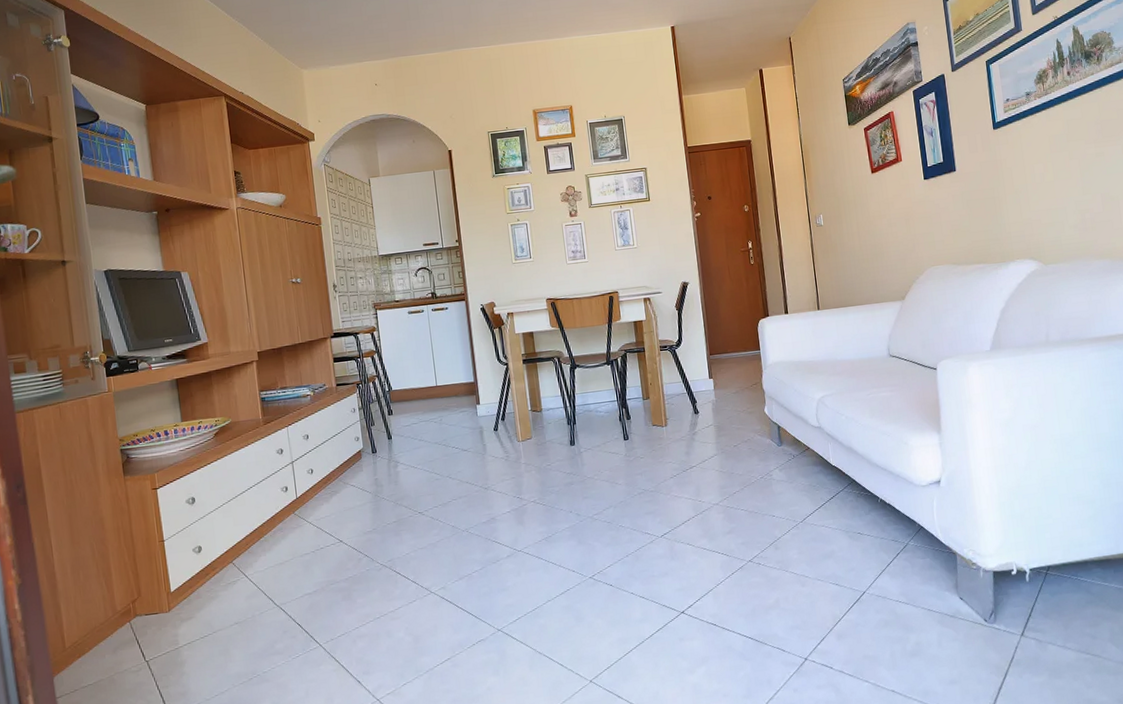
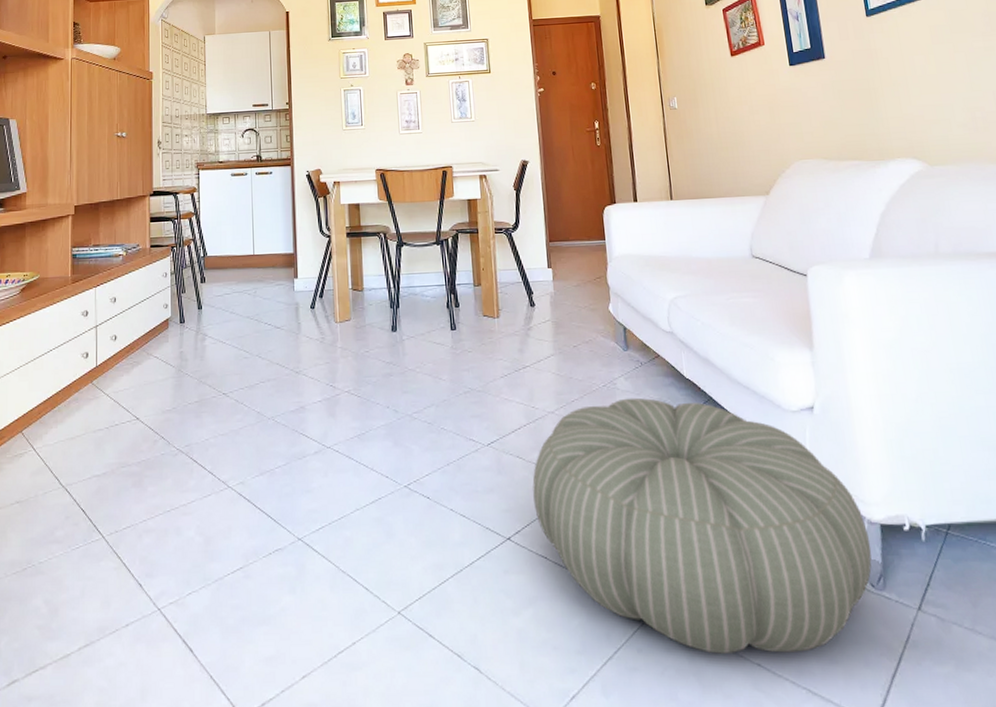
pouf: none [702,485,986,686] -> present [532,397,872,654]

